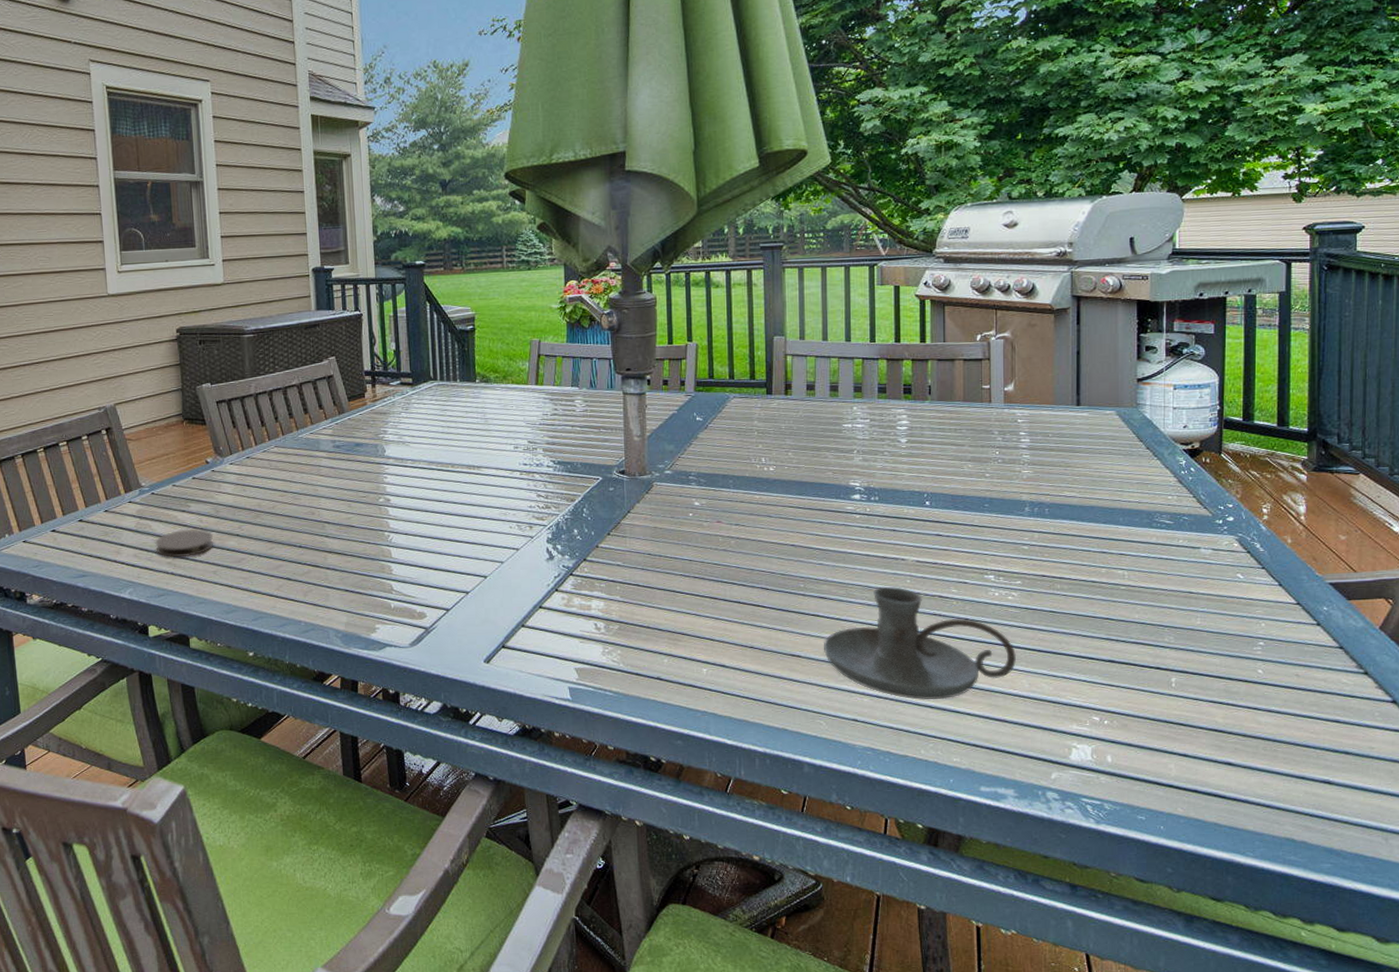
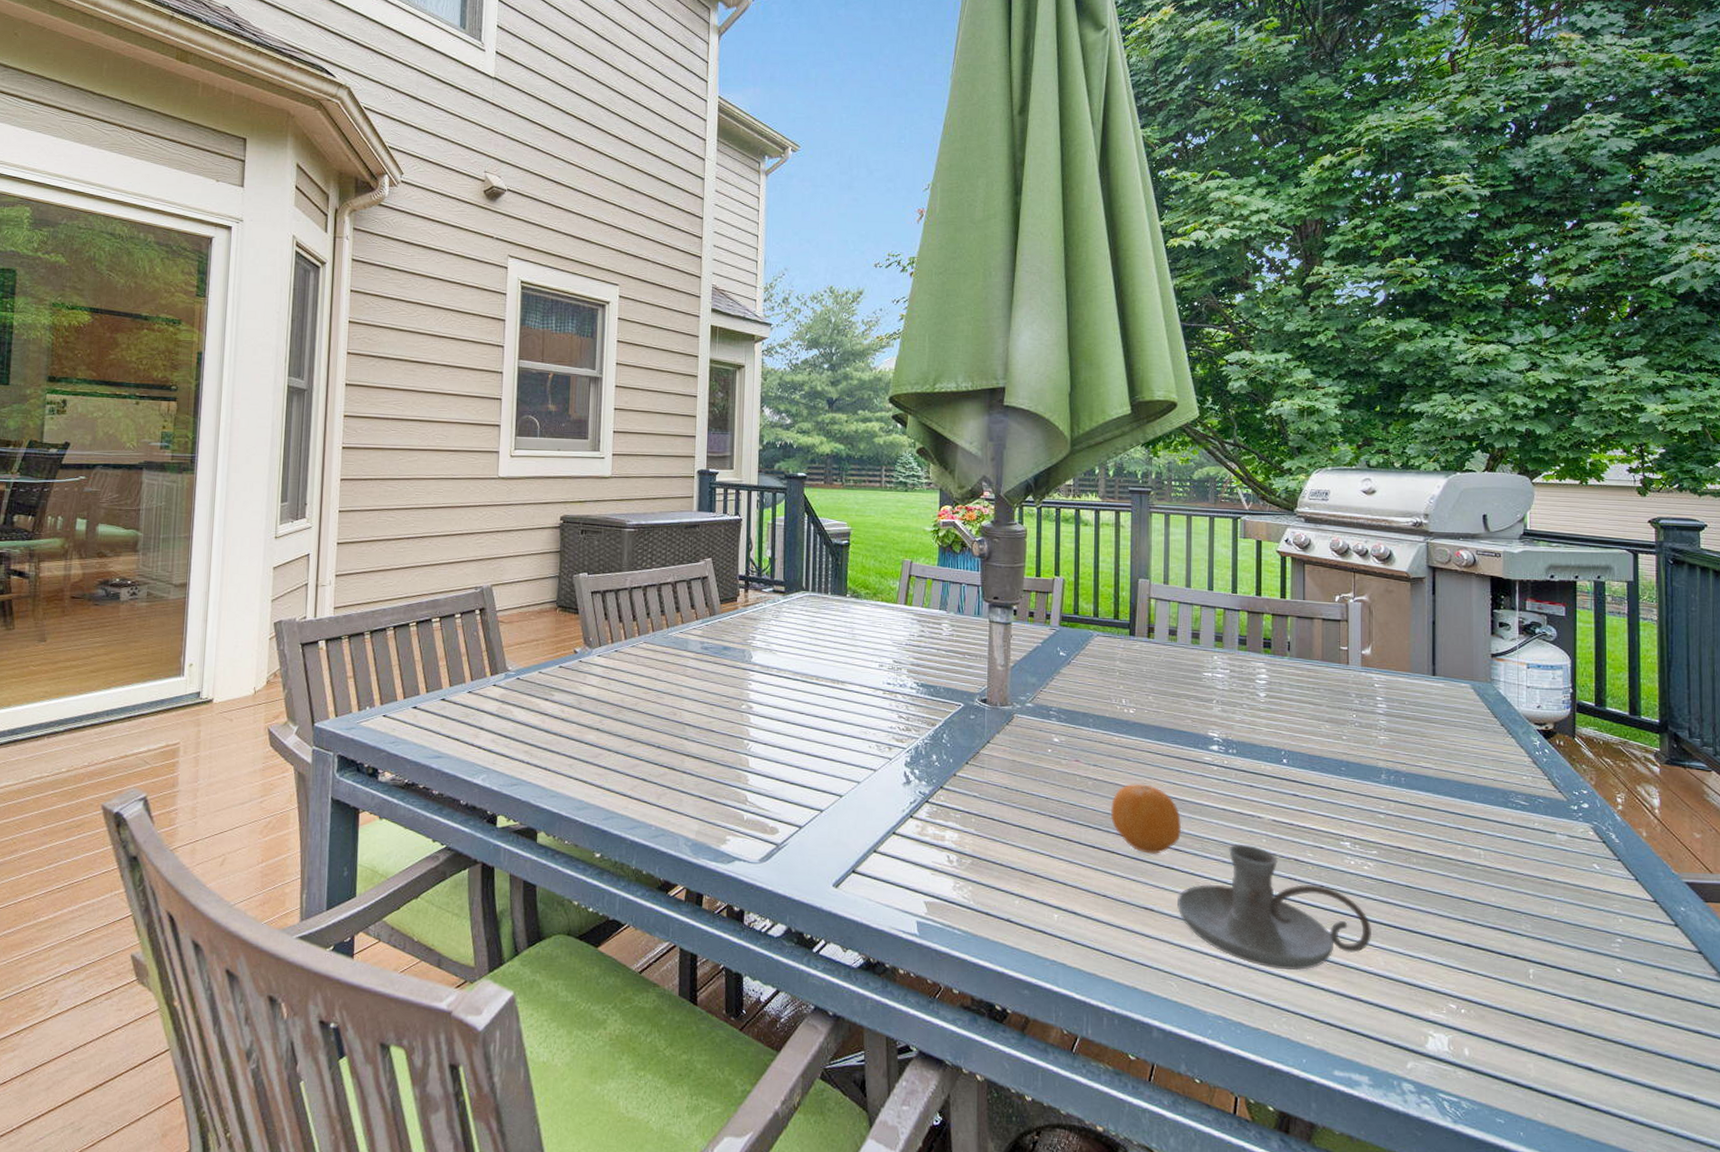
coaster: present [155,528,213,558] -> none [514,718,573,748]
fruit: none [754,538,825,604] -> present [1110,784,1181,854]

